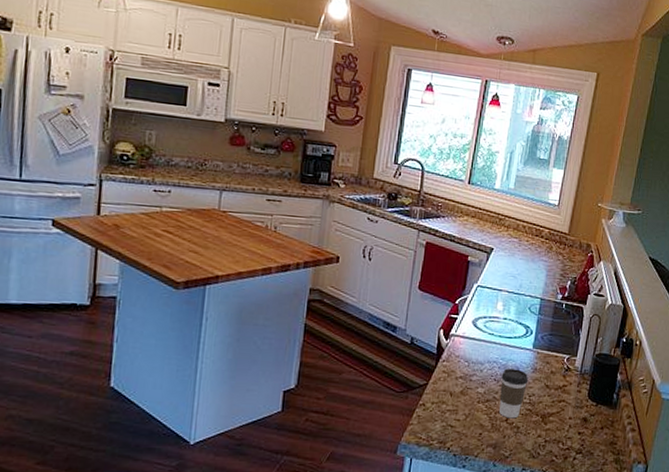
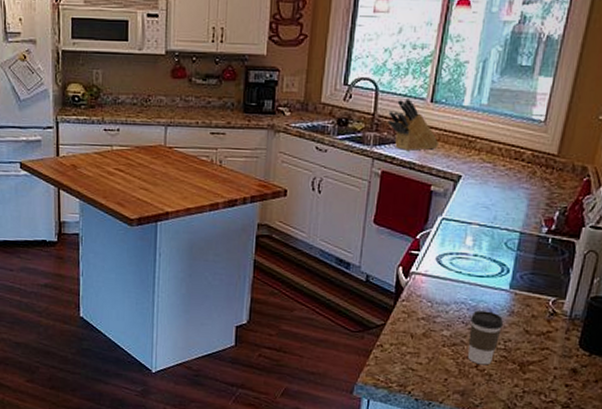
knife block: none [432,179,476,225] -> present [388,99,440,151]

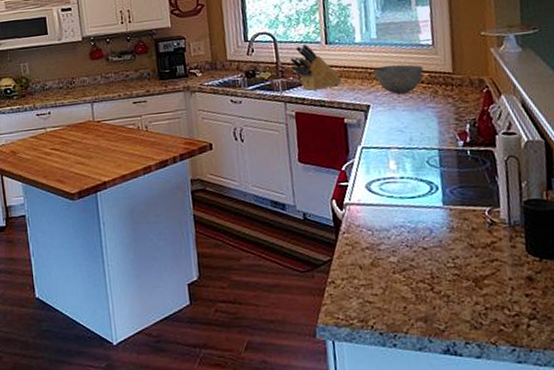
coffee cup: present [468,310,504,365] -> none [413,230,448,287]
bowl: none [474,136,528,170] -> present [373,64,424,95]

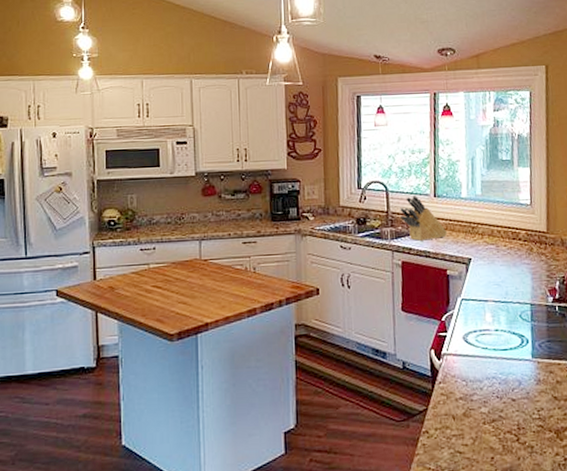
bowl: present [373,64,424,95] -> none [476,221,522,250]

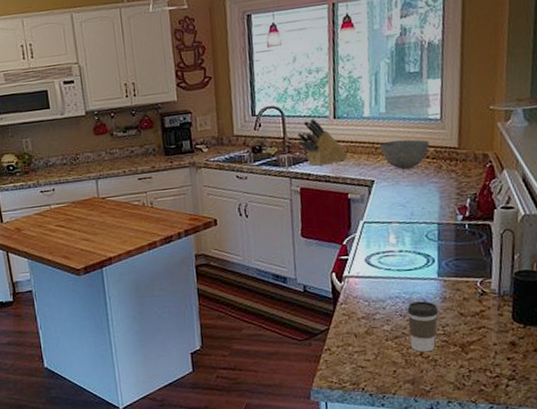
bowl: none [476,221,522,250] -> present [380,139,430,170]
coffee cup: none [503,382,534,438] -> present [407,301,439,353]

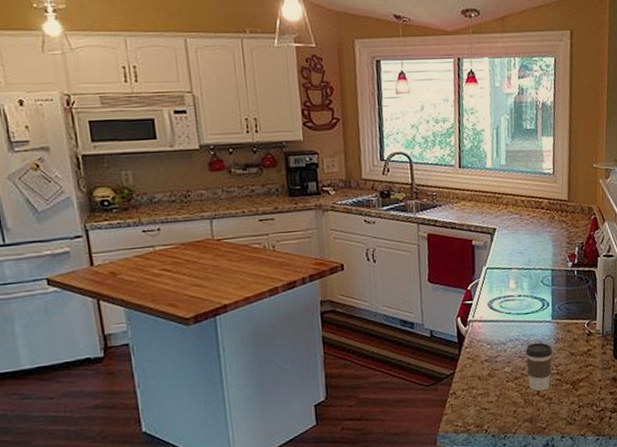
knife block: present [297,119,349,166] -> none [424,167,473,213]
bowl: present [380,139,430,170] -> none [501,191,544,219]

